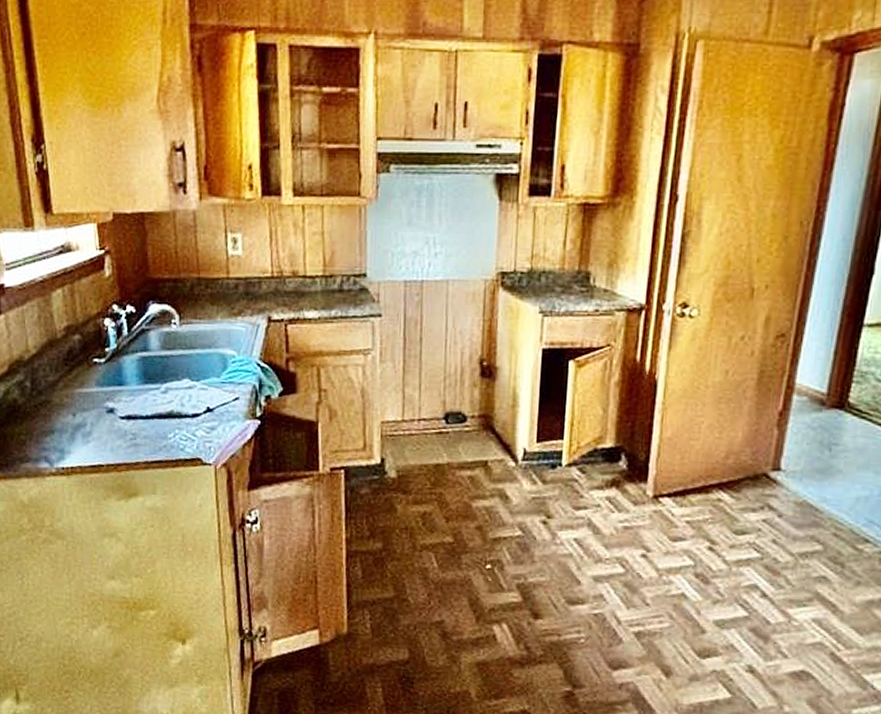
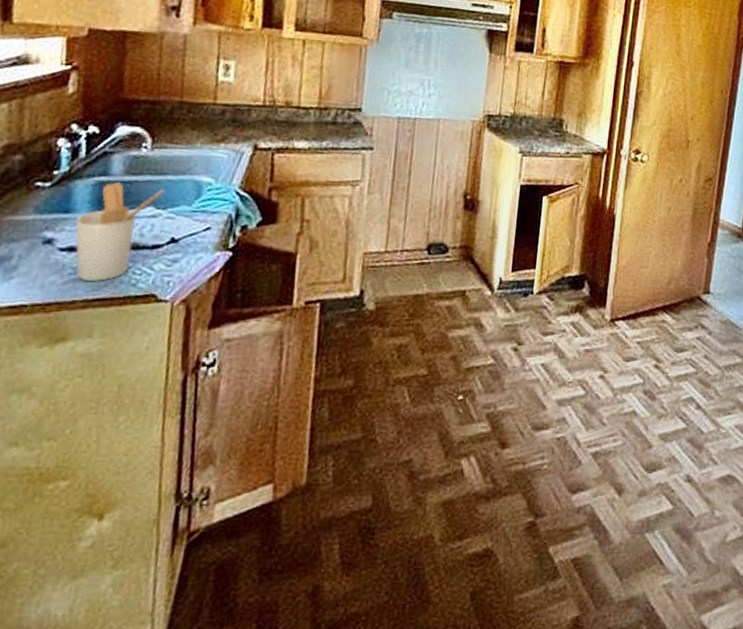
utensil holder: none [129,357,197,446] -> present [74,182,166,281]

